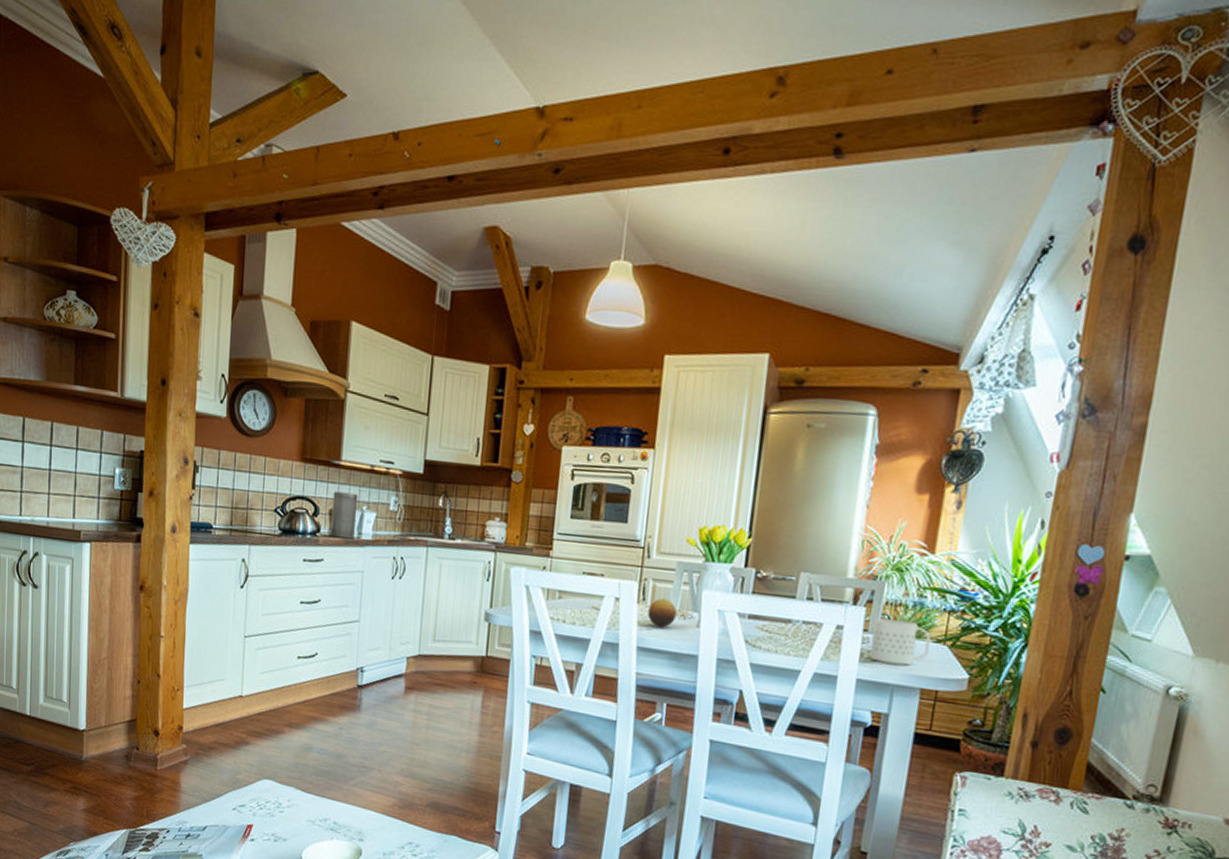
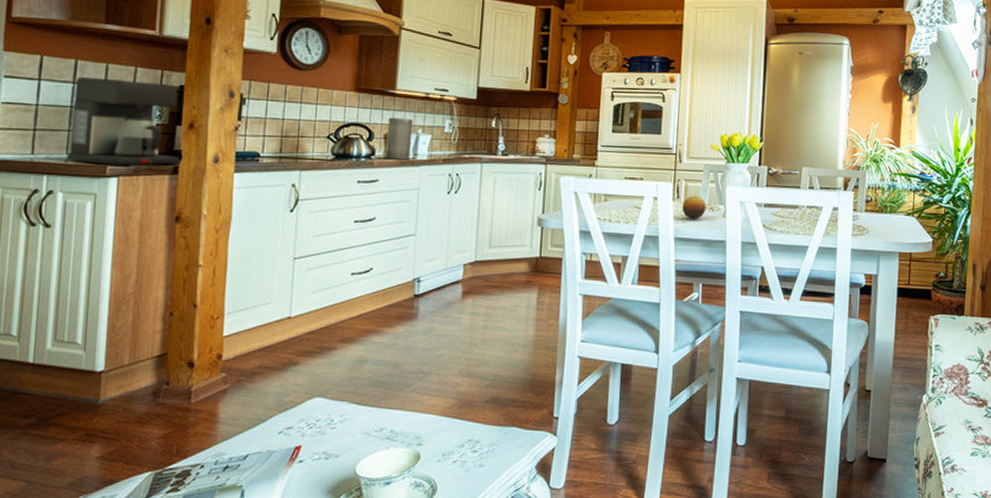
coffee maker: none [47,440,142,533] -> present [66,77,180,167]
mug: present [869,618,931,666] -> none [859,199,903,235]

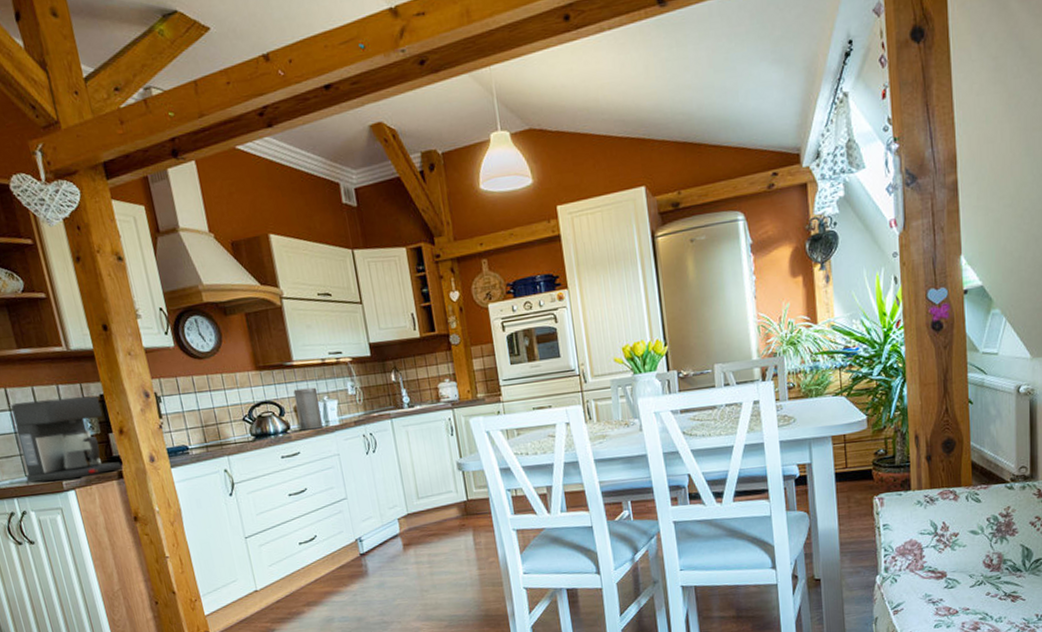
fruit: present [682,195,706,220] -> none [596,413,621,439]

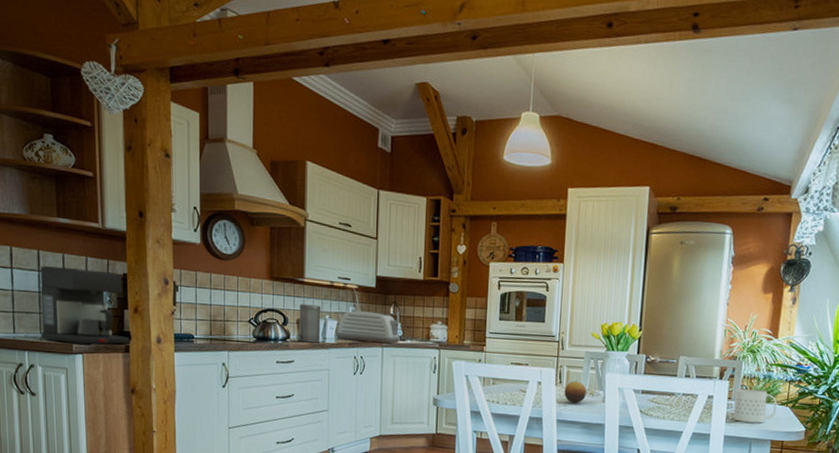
toaster: none [339,381,408,419] -> present [337,310,400,344]
fruit: none [596,413,621,439] -> present [564,381,586,404]
mug: none [781,383,832,423] -> present [733,388,777,424]

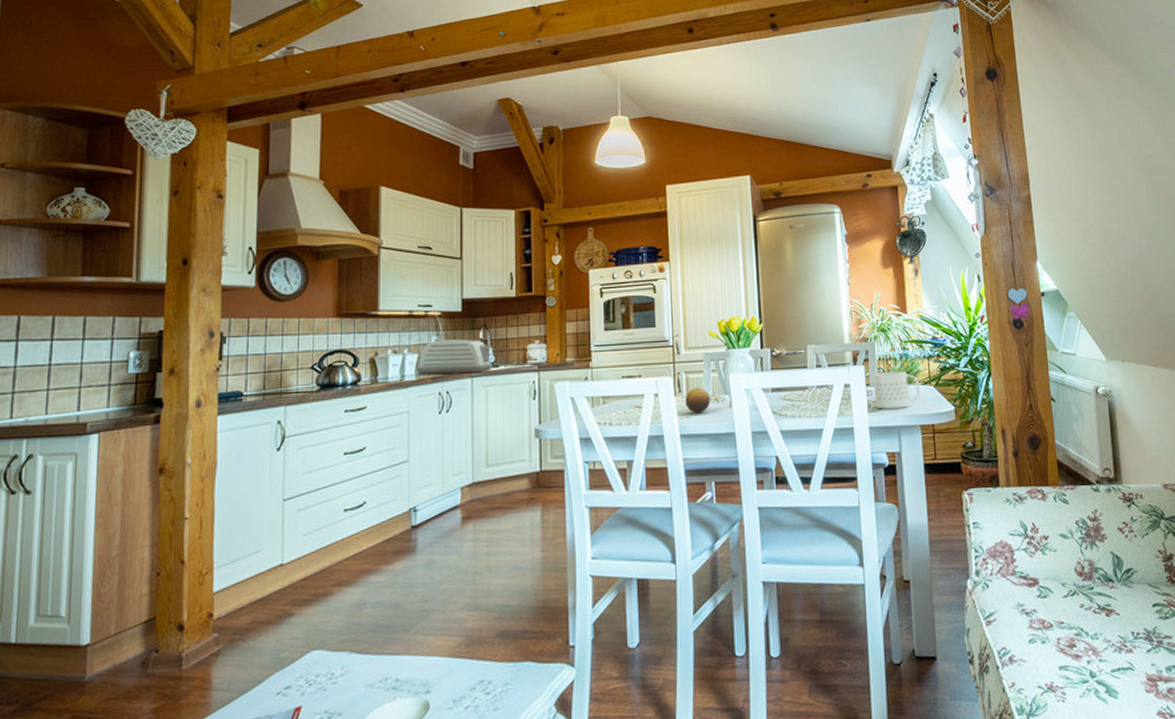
coffee maker: present [40,266,130,345] -> none [45,330,162,422]
canister: present [299,304,321,343] -> none [372,339,399,384]

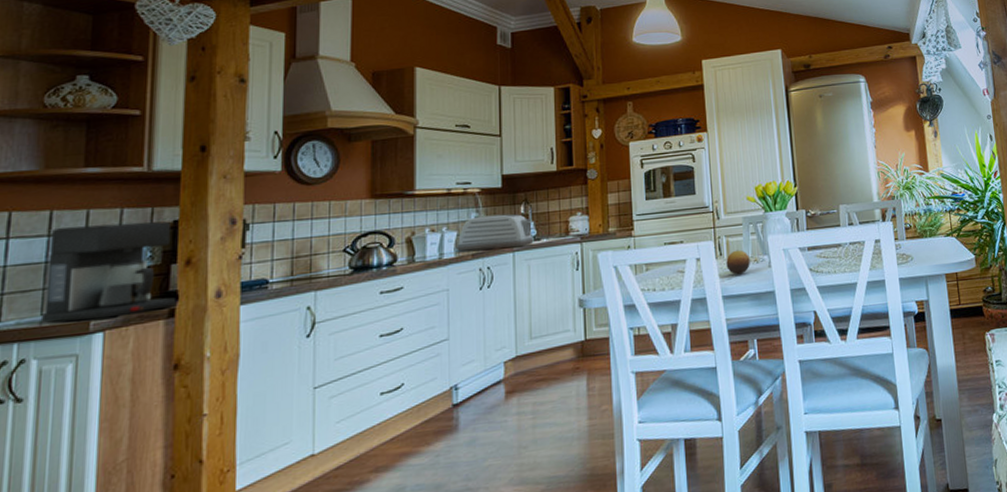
coffee maker: none [45,330,162,422] -> present [40,221,177,323]
mug: present [872,370,921,409] -> none [900,224,944,261]

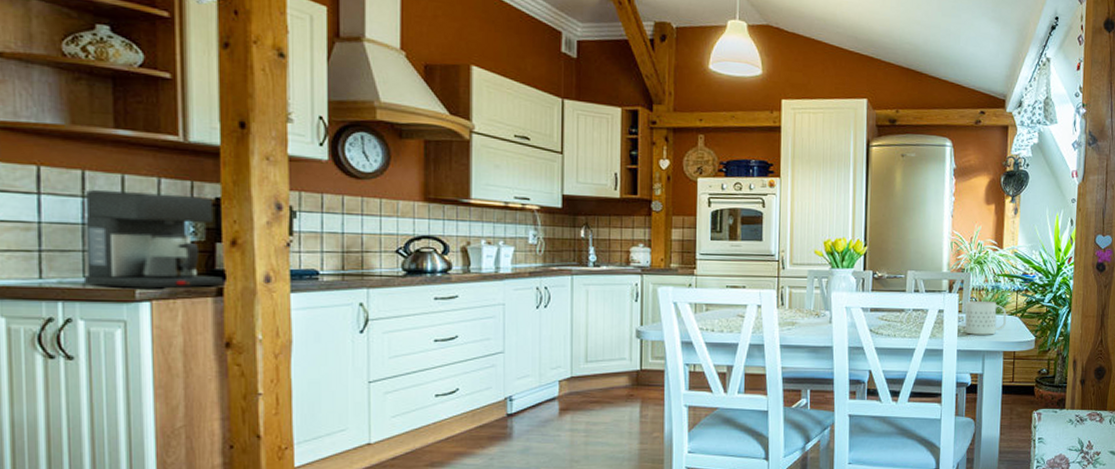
toaster: present [457,213,534,252] -> none [513,234,594,271]
fruit: present [726,250,750,275] -> none [787,302,811,327]
mug: none [900,224,944,261] -> present [964,300,1007,335]

